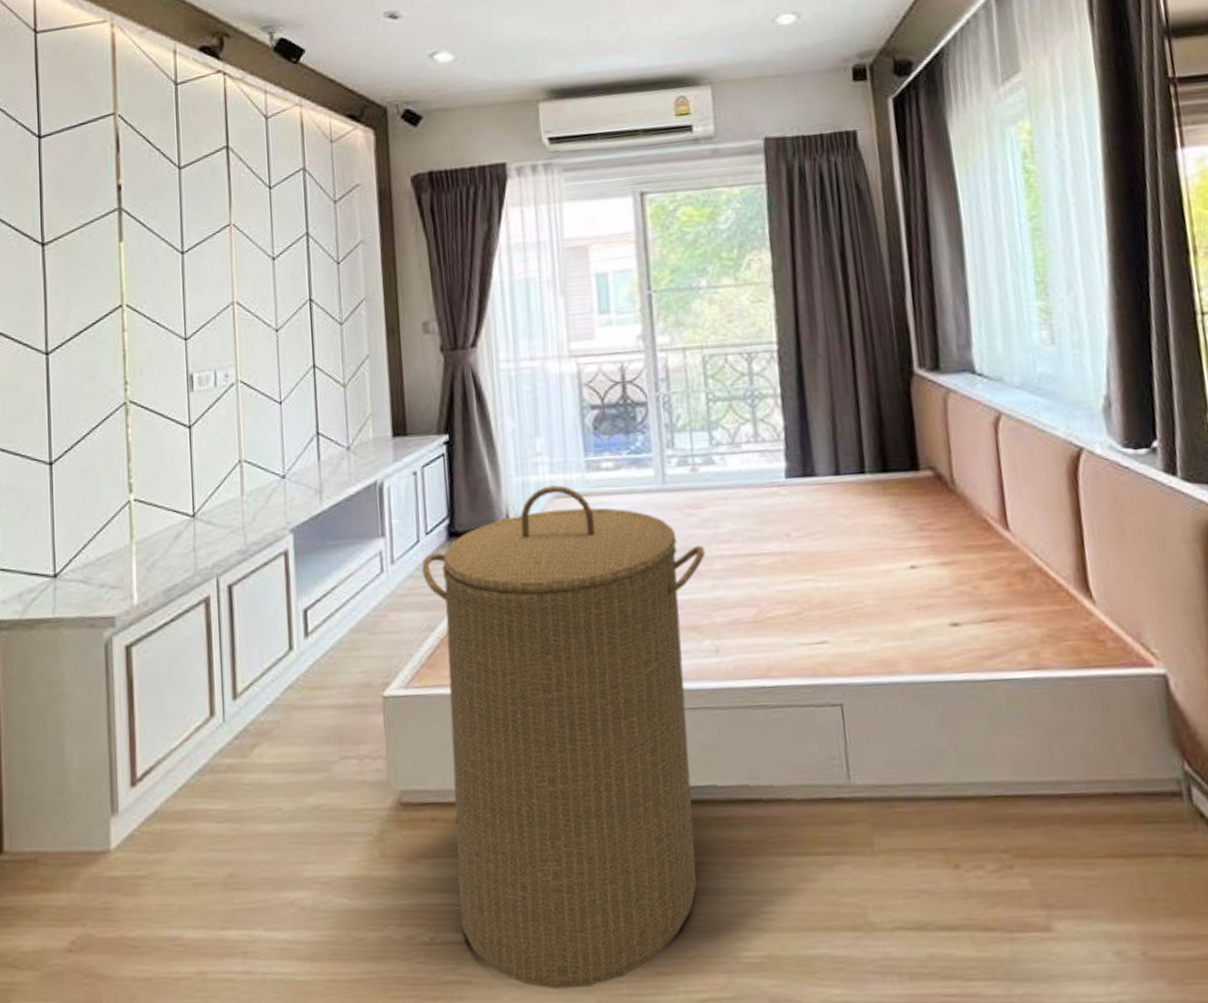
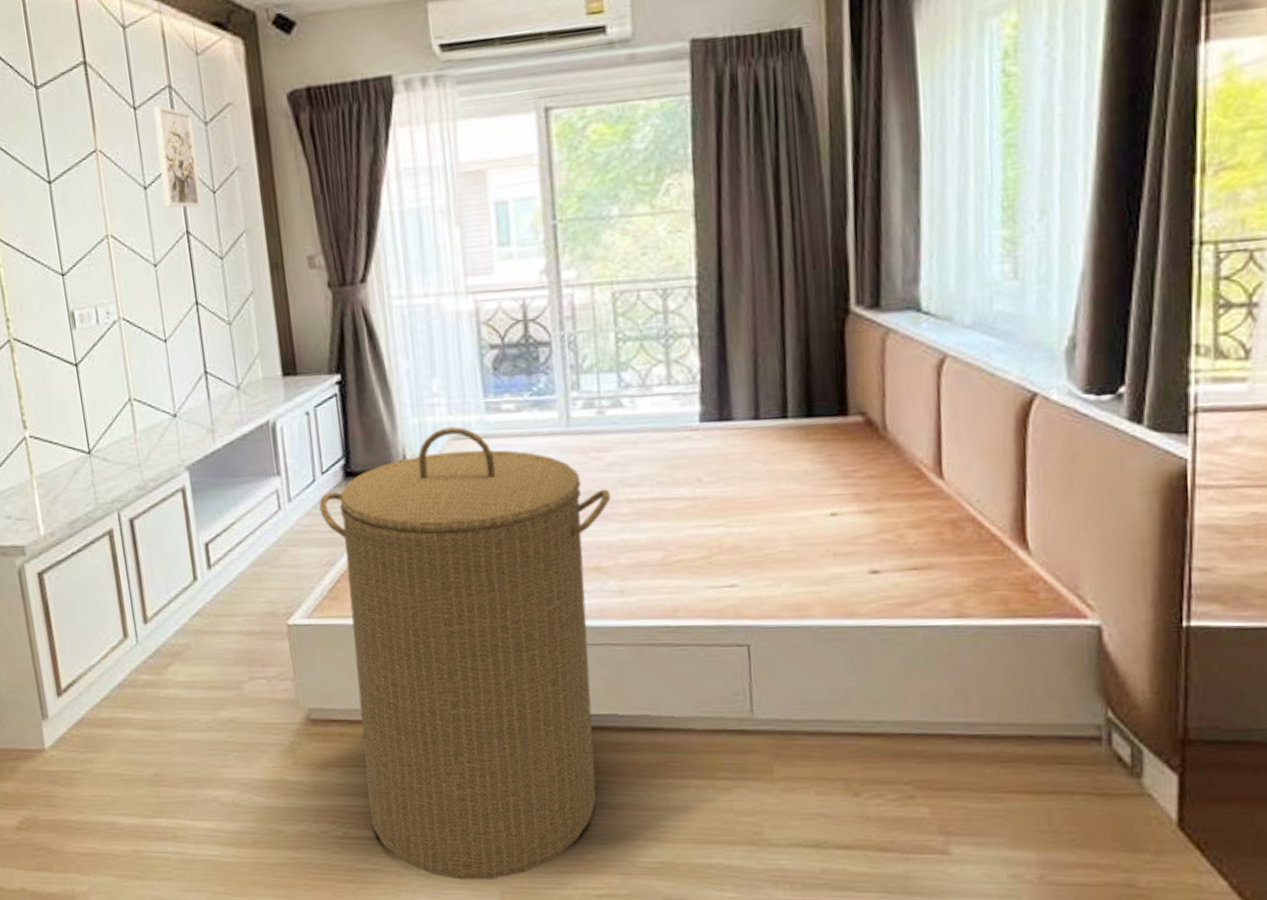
wall art: none [287,185,326,277] -> present [153,106,203,208]

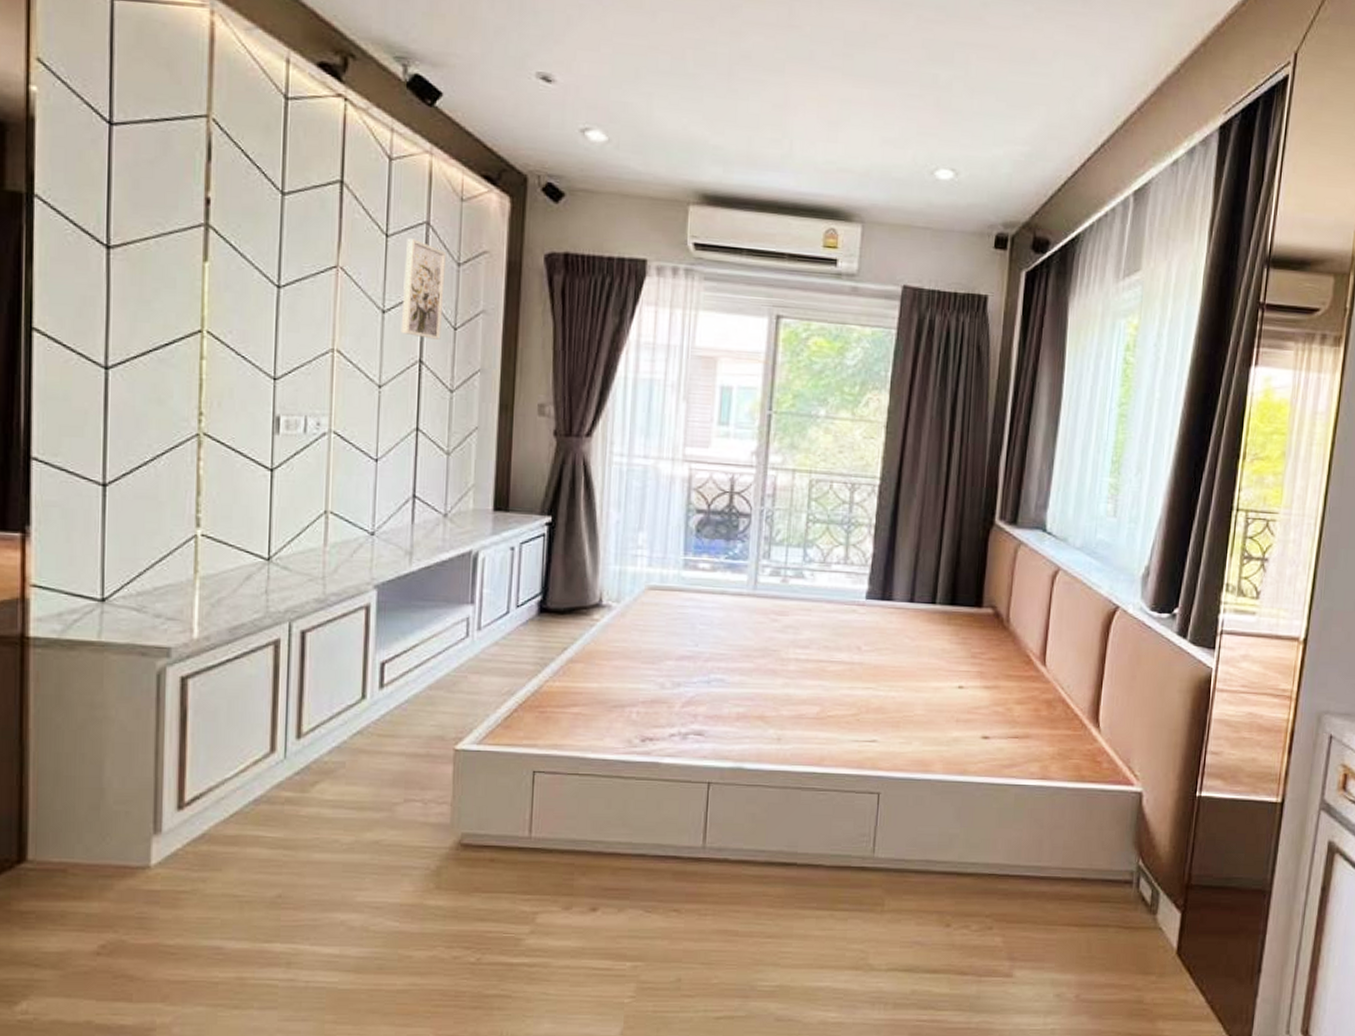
laundry hamper: present [319,426,611,880] -> none [507,577,783,1005]

